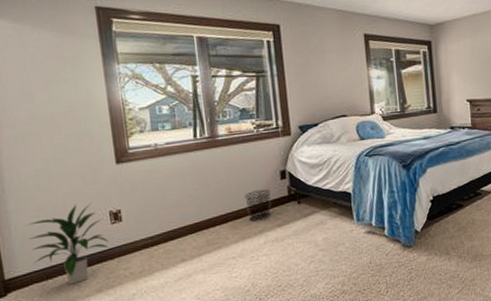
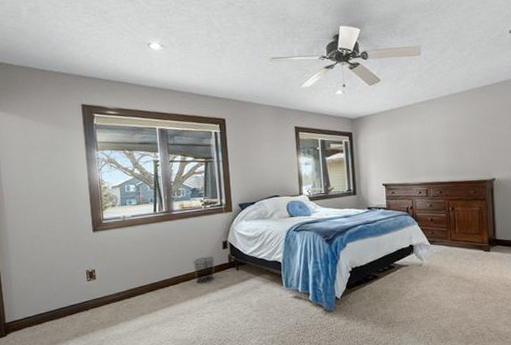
indoor plant: present [28,203,110,285] -> none [25,263,85,330]

